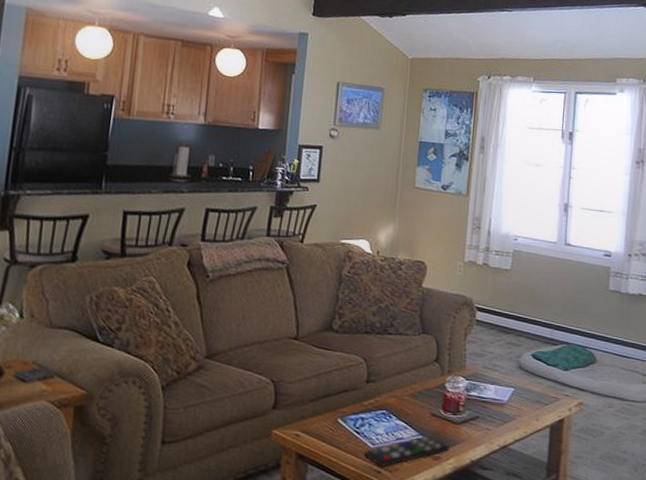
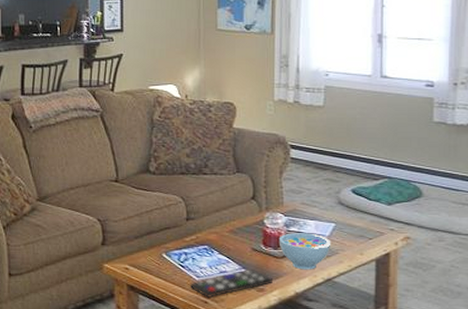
bowl: none [458,397,509,437] -> present [279,233,331,270]

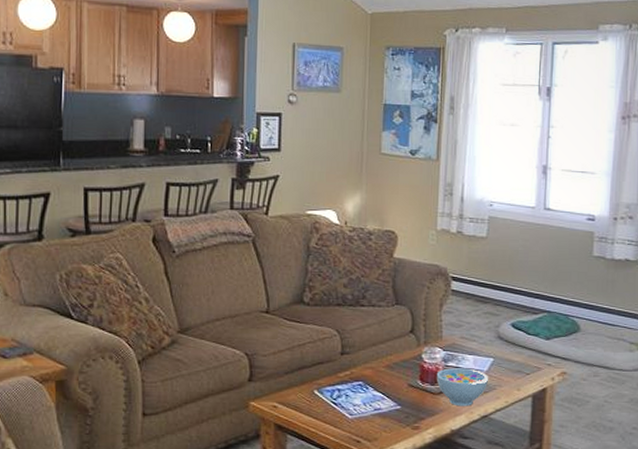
remote control: present [189,270,274,299] -> none [341,406,429,438]

